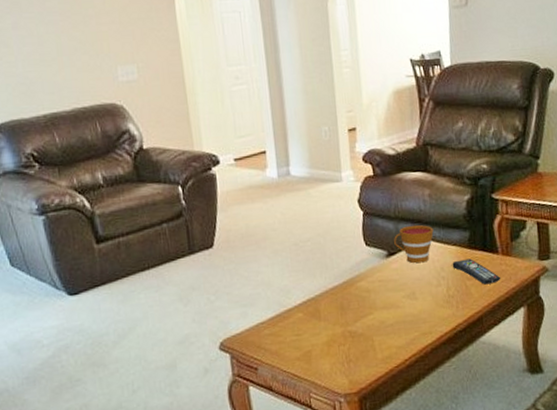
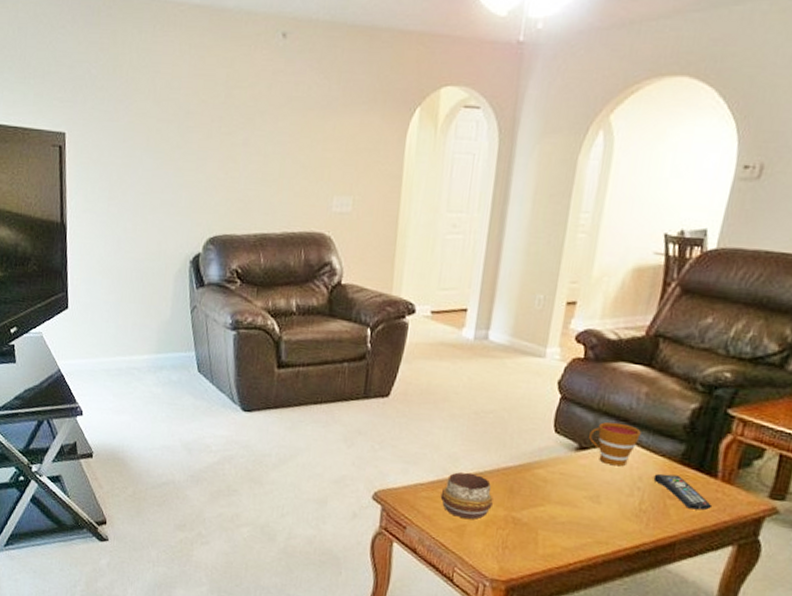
decorative bowl: none [282,300,330,345] -> present [440,472,493,519]

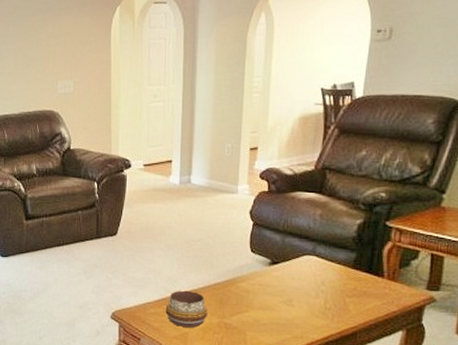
cup: present [589,421,641,467] -> none [279,240,320,275]
remote control: present [653,473,713,511] -> none [333,277,383,304]

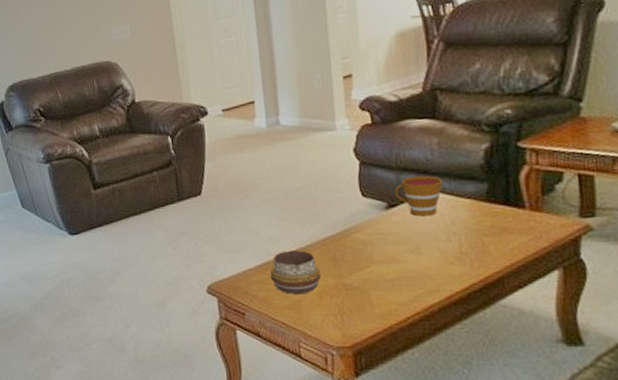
cup: none [279,240,320,275] -> present [395,175,443,217]

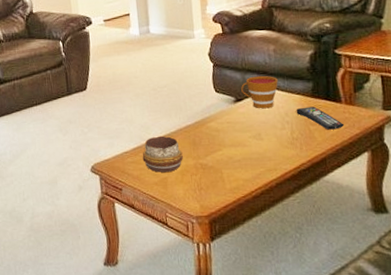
remote control: none [465,213,529,243] -> present [296,106,345,130]

